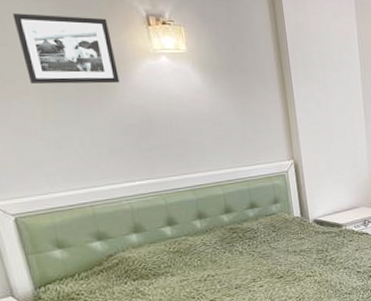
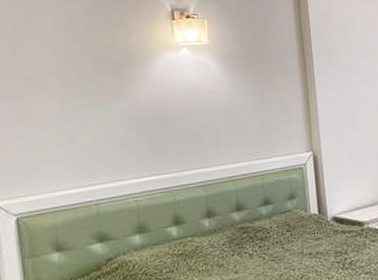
picture frame: present [12,13,120,84] -> none [43,13,139,80]

